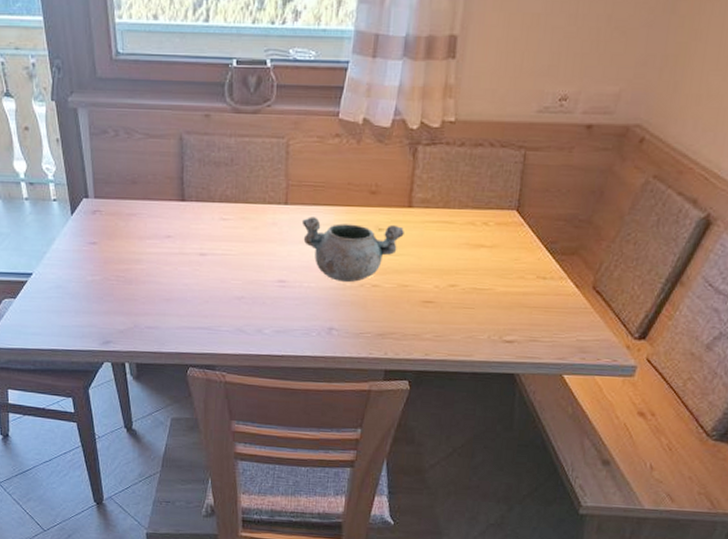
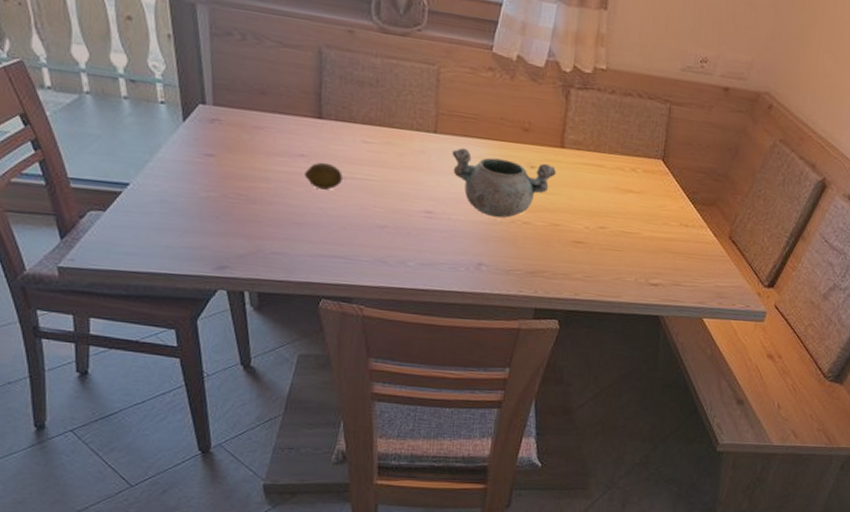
fruit: none [171,241,204,267] -> present [305,162,343,190]

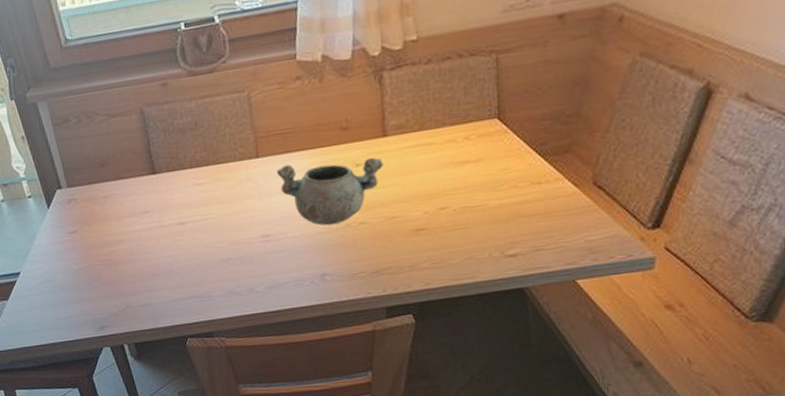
fruit: present [305,162,343,190] -> none [151,212,184,239]

